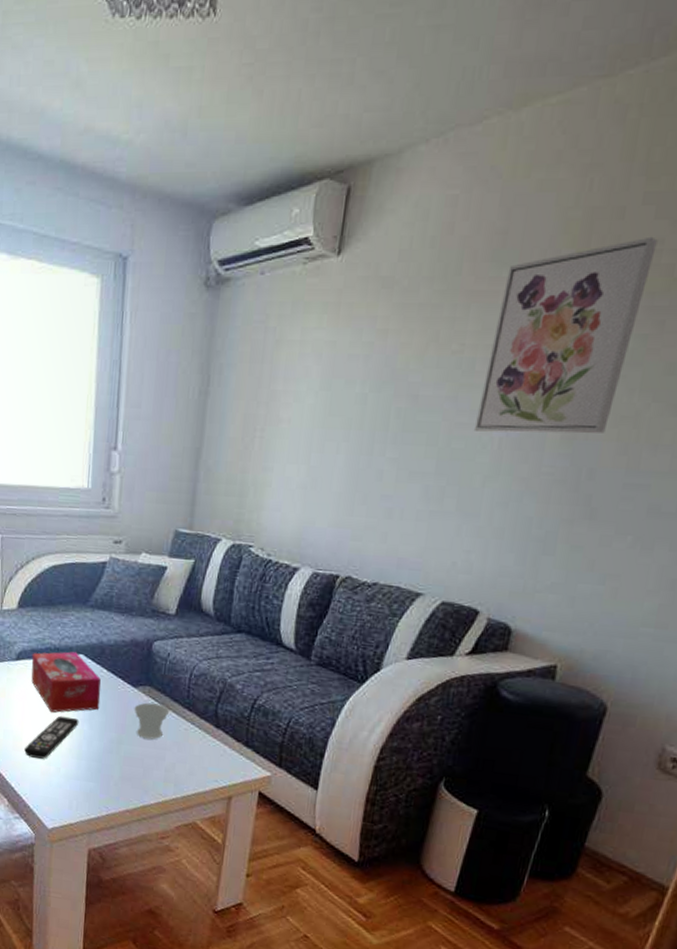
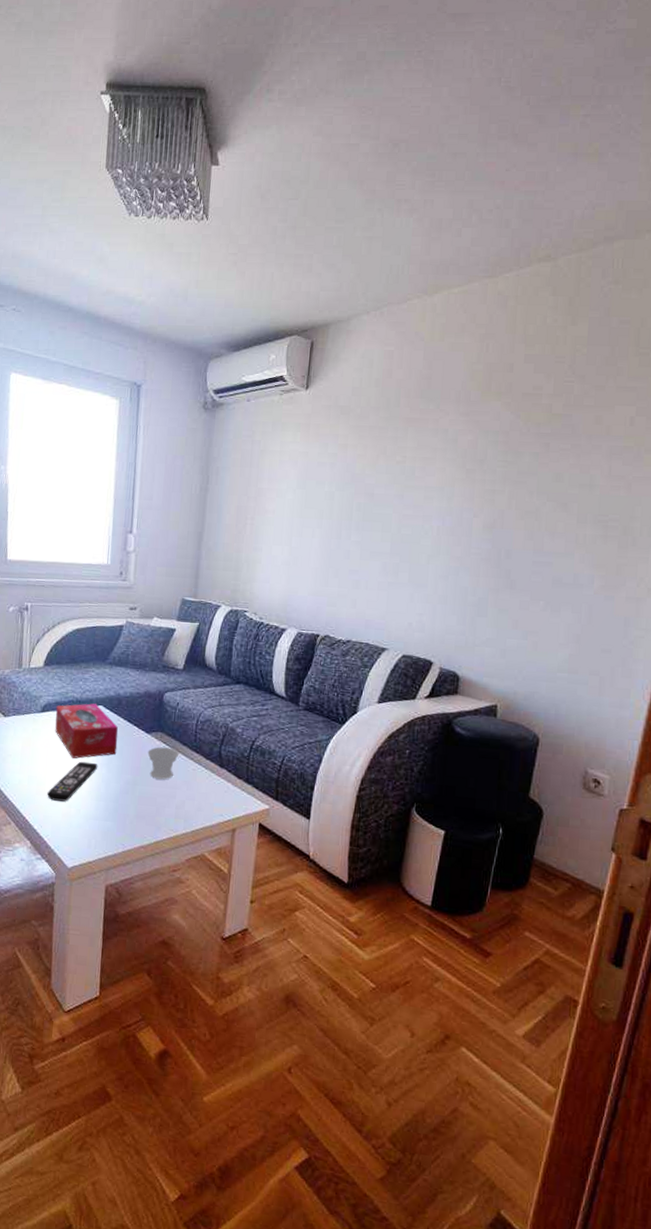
wall art: present [473,236,658,434] -> none [417,384,538,524]

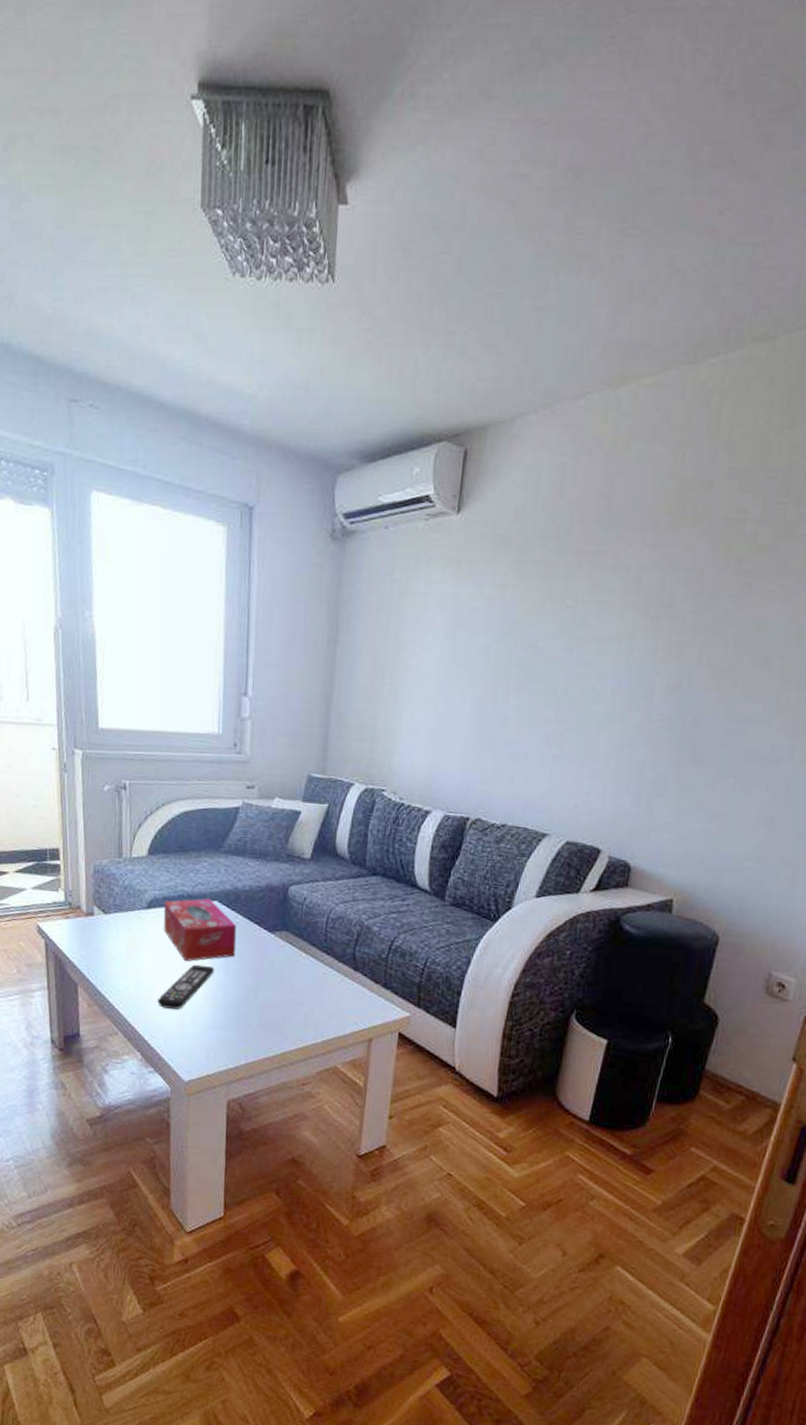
cup: present [147,746,180,780] -> none [271,947,308,985]

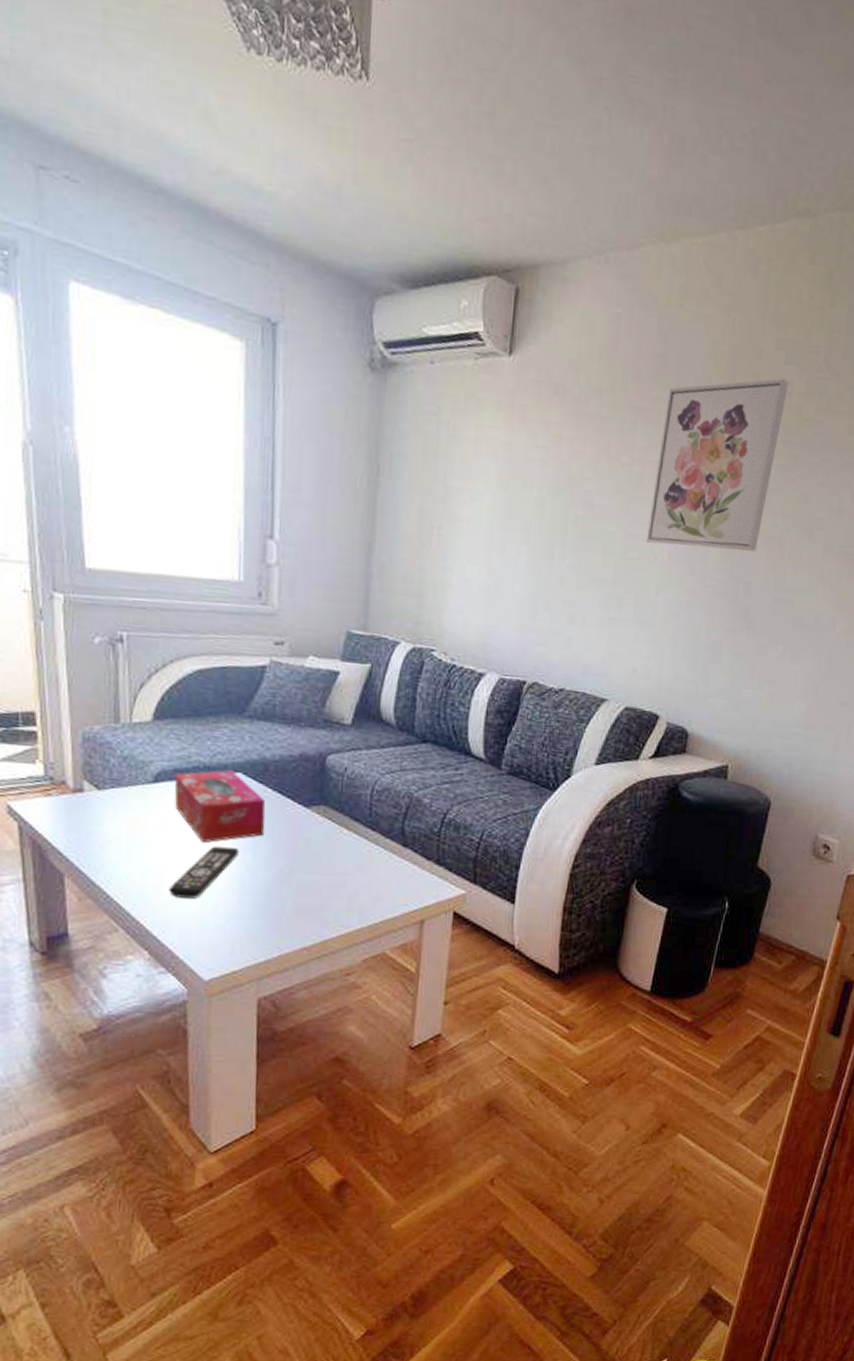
wall art: none [588,507,742,684] -> present [645,378,789,552]

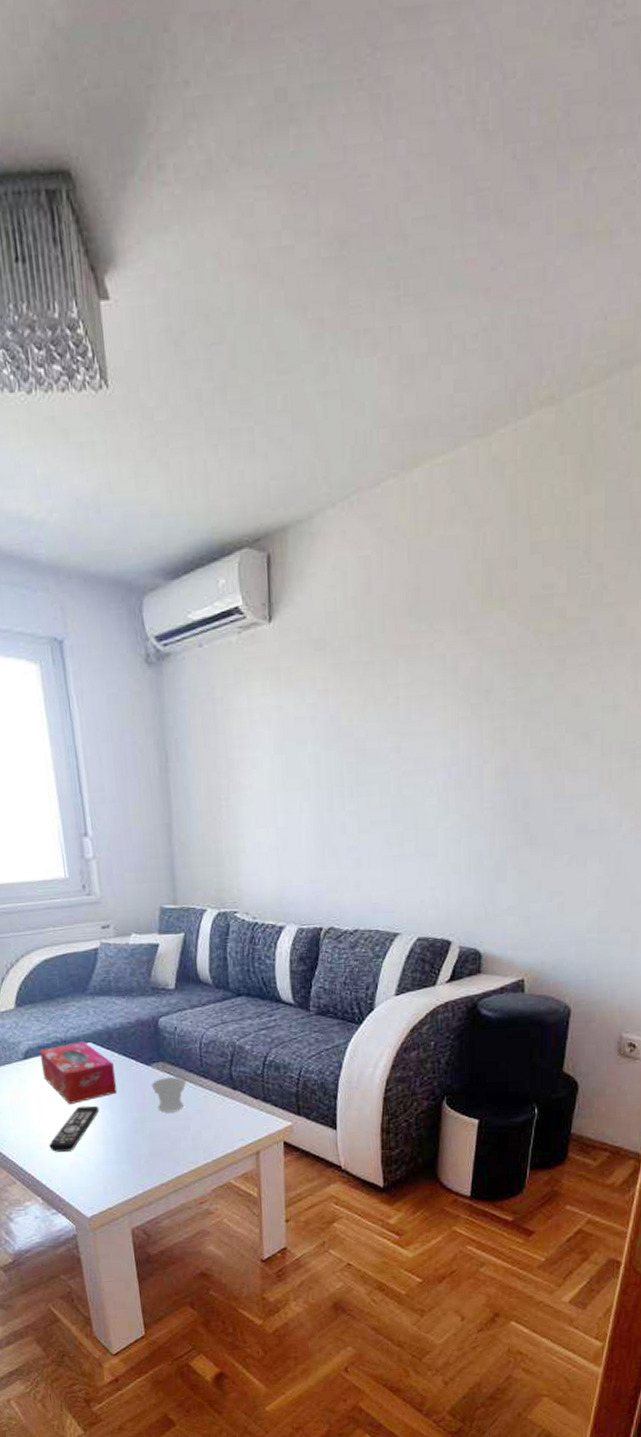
cup: none [307,824,350,865] -> present [151,1077,187,1113]
wall art: present [645,378,789,552] -> none [419,582,548,778]

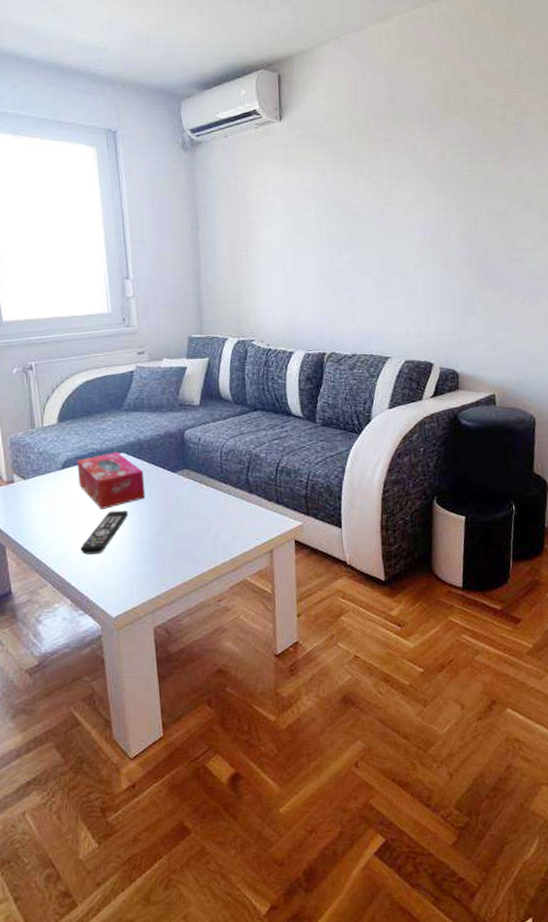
cup: present [151,1077,187,1113] -> none [176,483,208,516]

